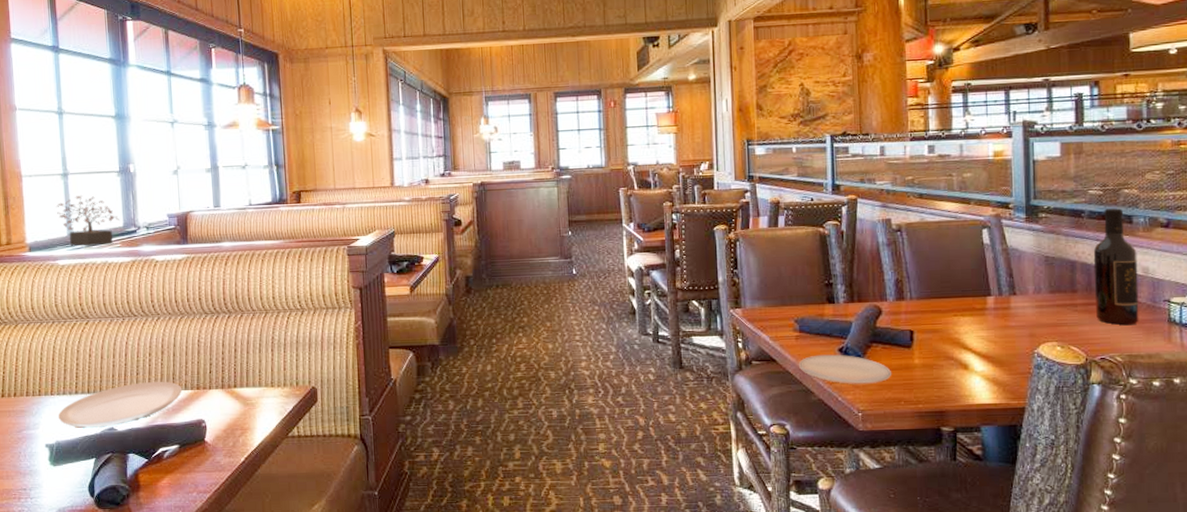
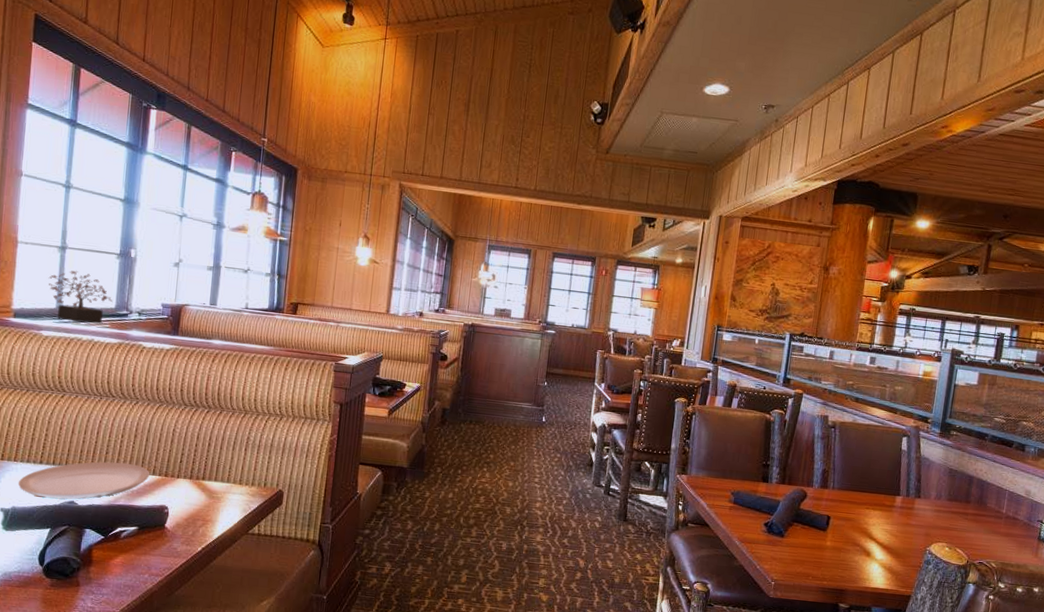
plate: present [798,354,892,385] -> none [727,525,806,558]
wine bottle: present [1093,208,1139,325] -> none [981,436,1024,538]

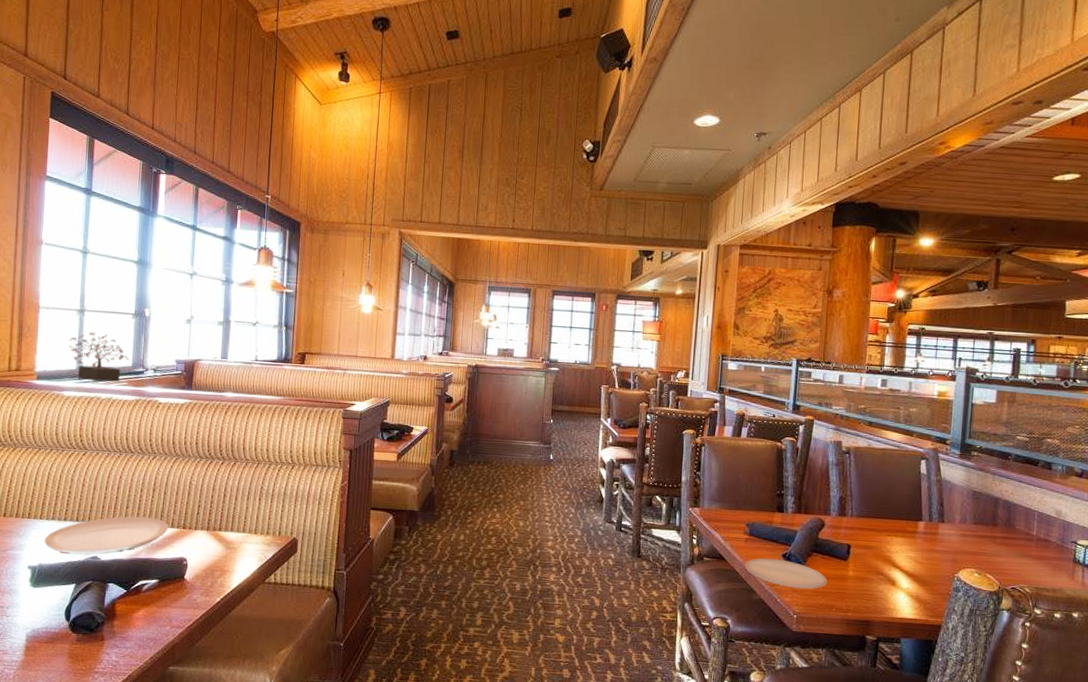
plate: none [727,525,806,558] -> present [745,558,828,590]

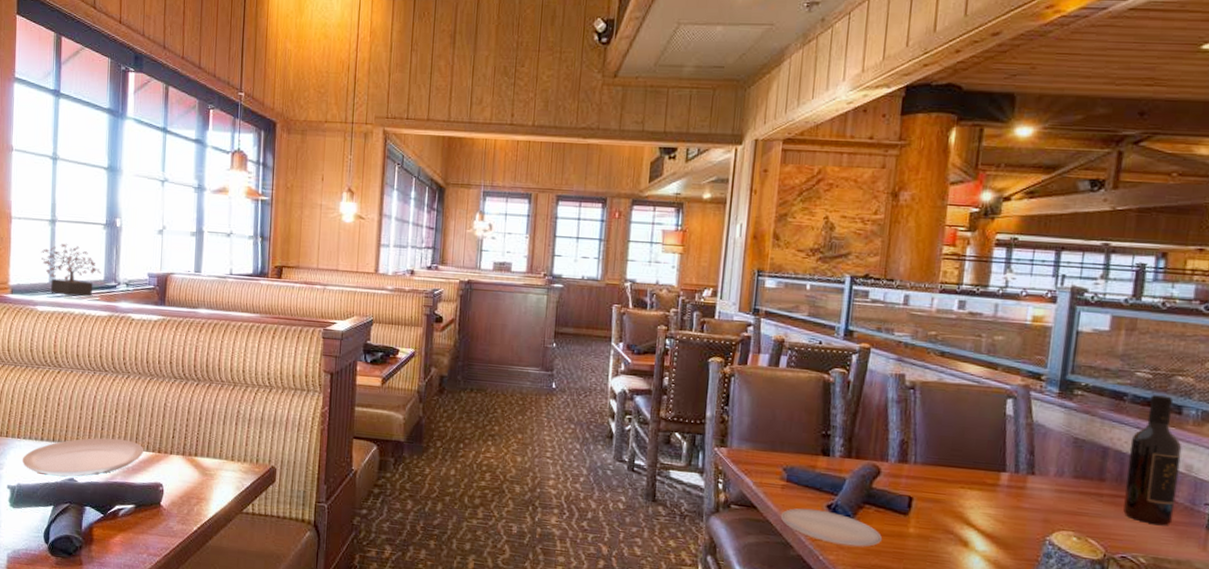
wine bottle: none [1011,454,1053,561] -> present [1122,395,1182,526]

